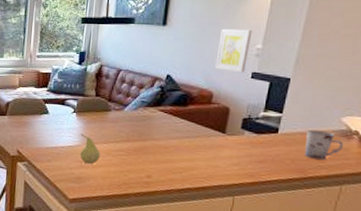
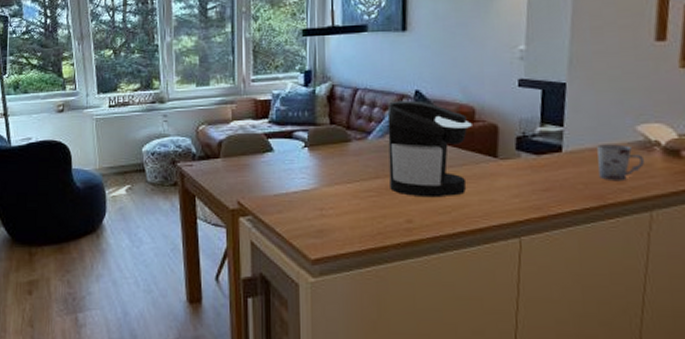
fruit: present [79,133,101,164] -> none [316,173,344,211]
coffee maker: none [137,82,209,161] -> present [387,100,472,198]
wall art: present [215,28,253,73] -> none [472,29,512,81]

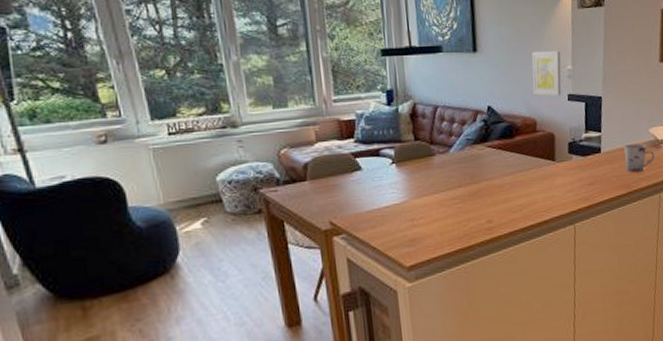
coffee maker: present [387,100,472,198] -> none [465,115,535,200]
wall art: none [472,29,512,81] -> present [532,51,562,96]

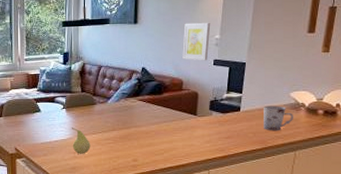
fruit: none [405,187,433,221] -> present [71,127,91,154]

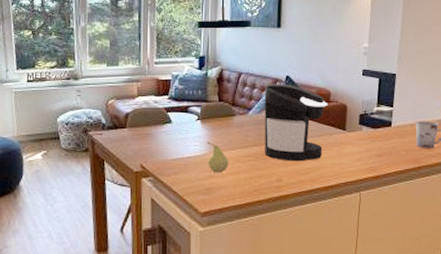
coffee maker: none [122,75,180,144] -> present [264,84,328,161]
wall art: present [182,23,211,61] -> none [329,29,359,71]

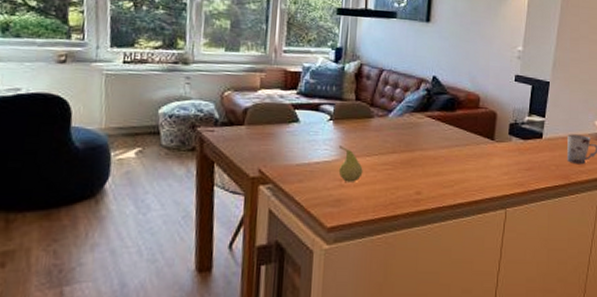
coffee maker: present [264,84,328,161] -> none [404,84,477,173]

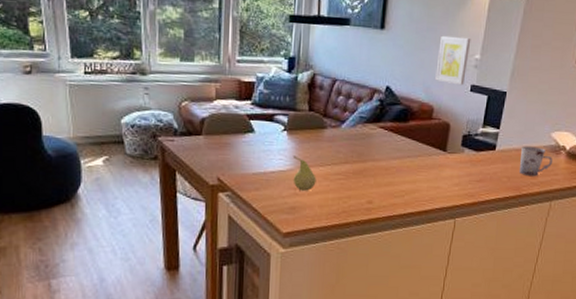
wall art: none [480,28,513,76] -> present [435,35,471,86]

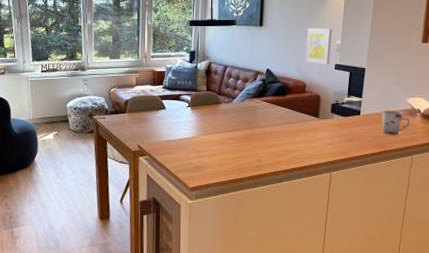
fruit: present [292,155,317,191] -> none [195,126,215,153]

